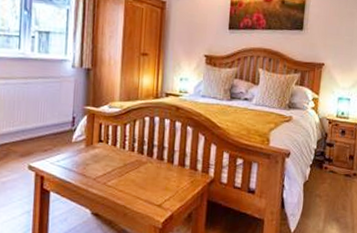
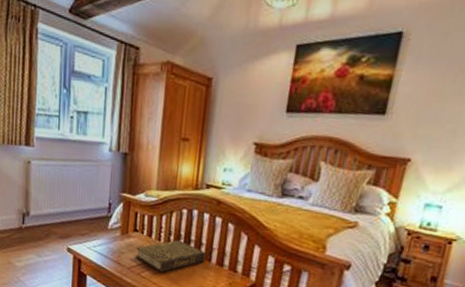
book: none [100,146,169,180] -> present [135,239,207,273]

